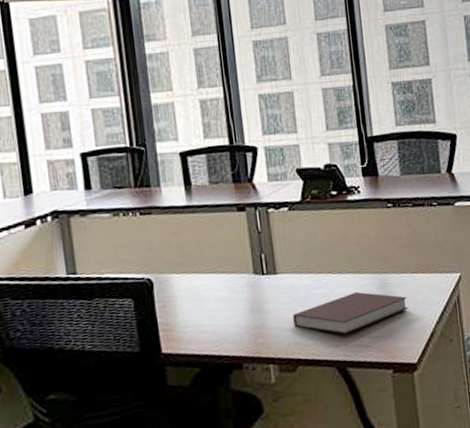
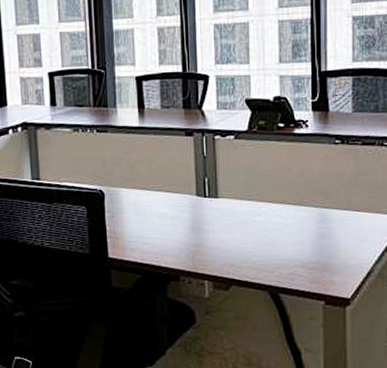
notebook: present [292,291,409,335] -> none [229,222,347,262]

